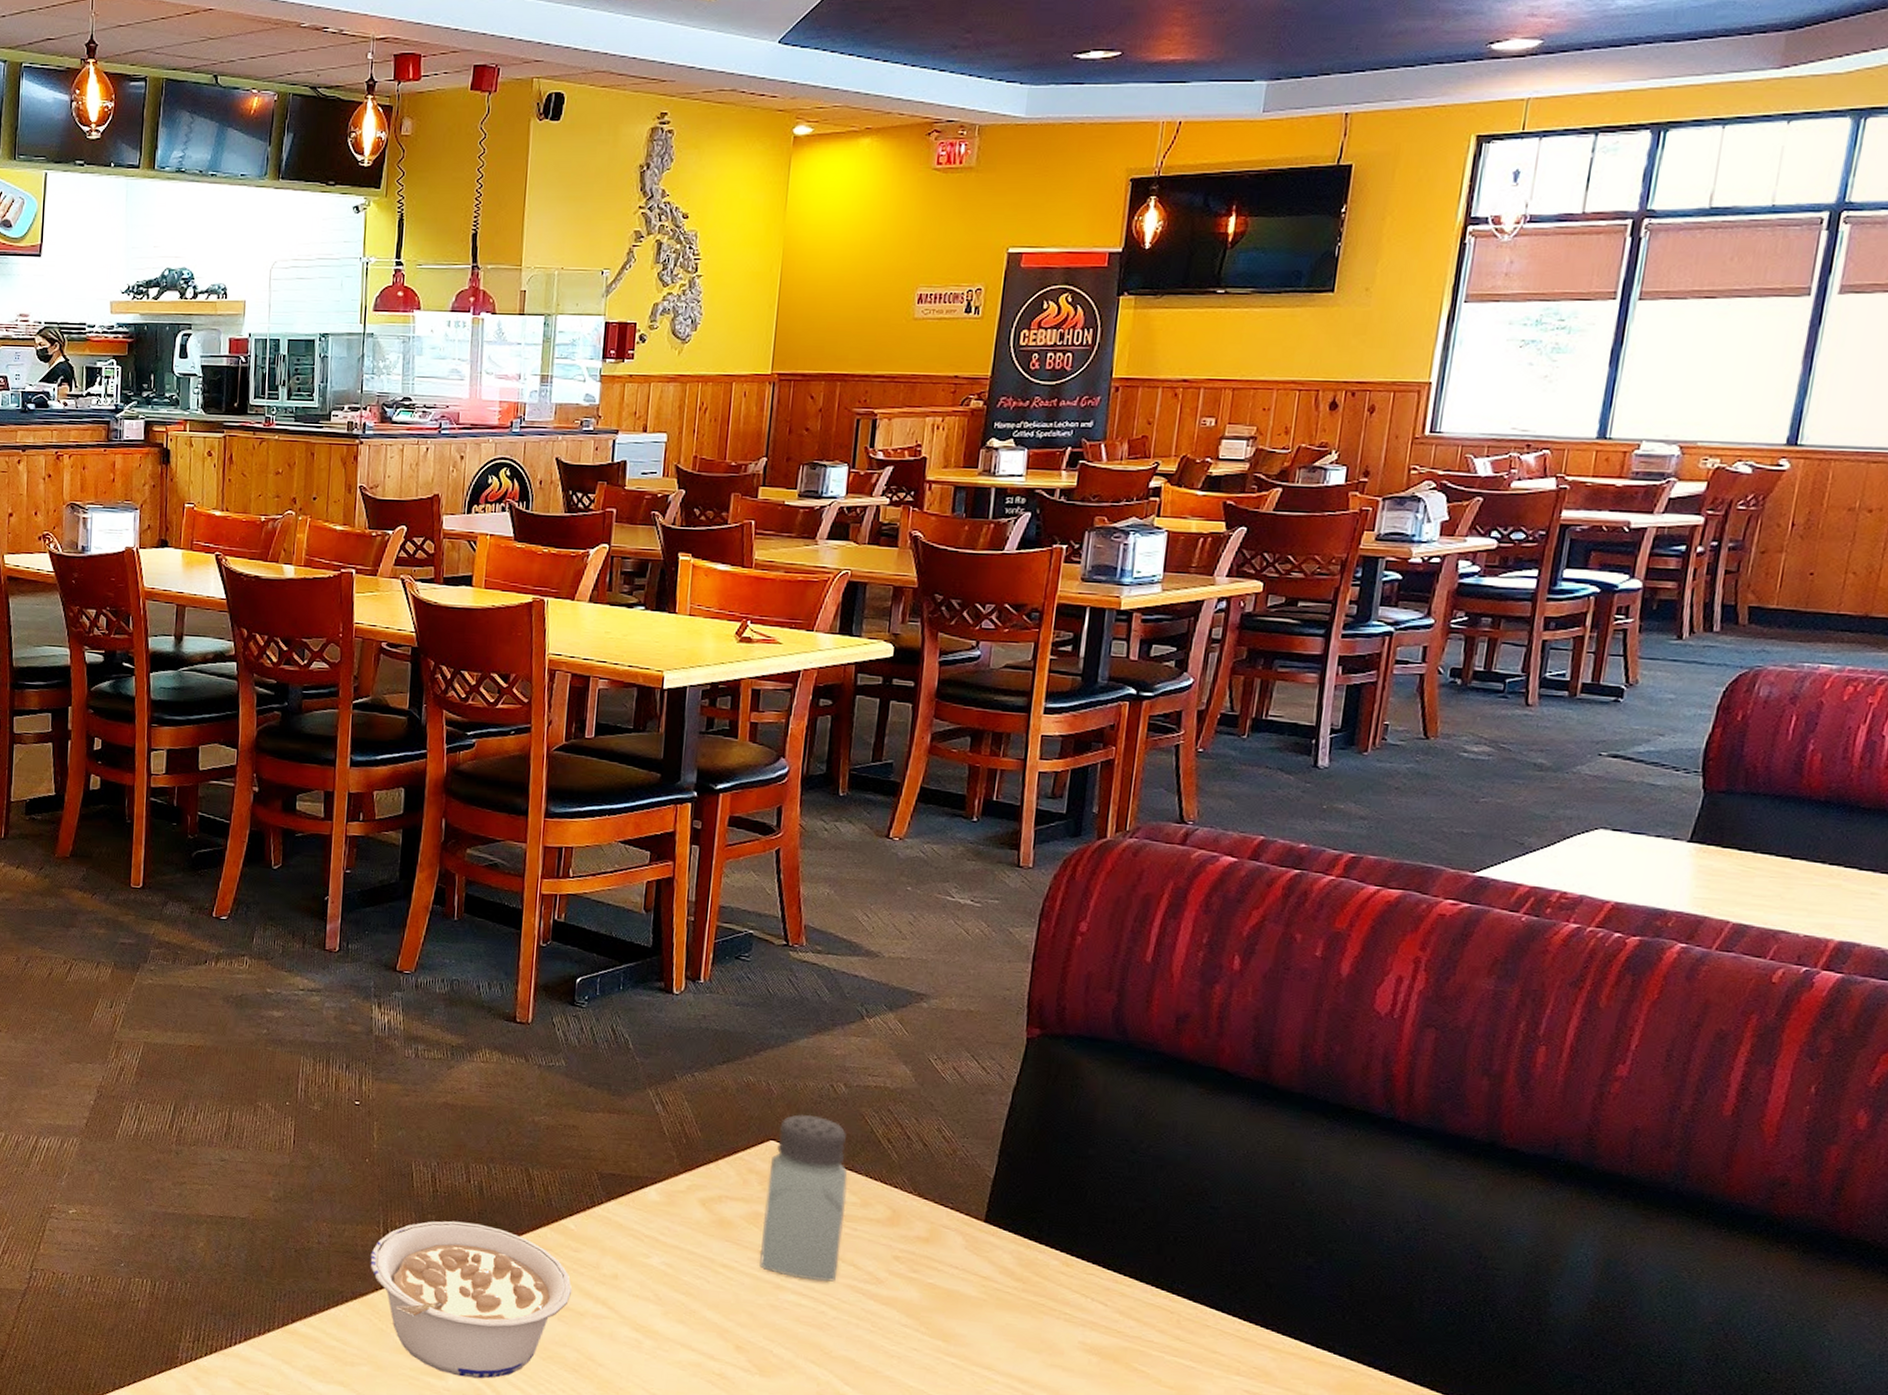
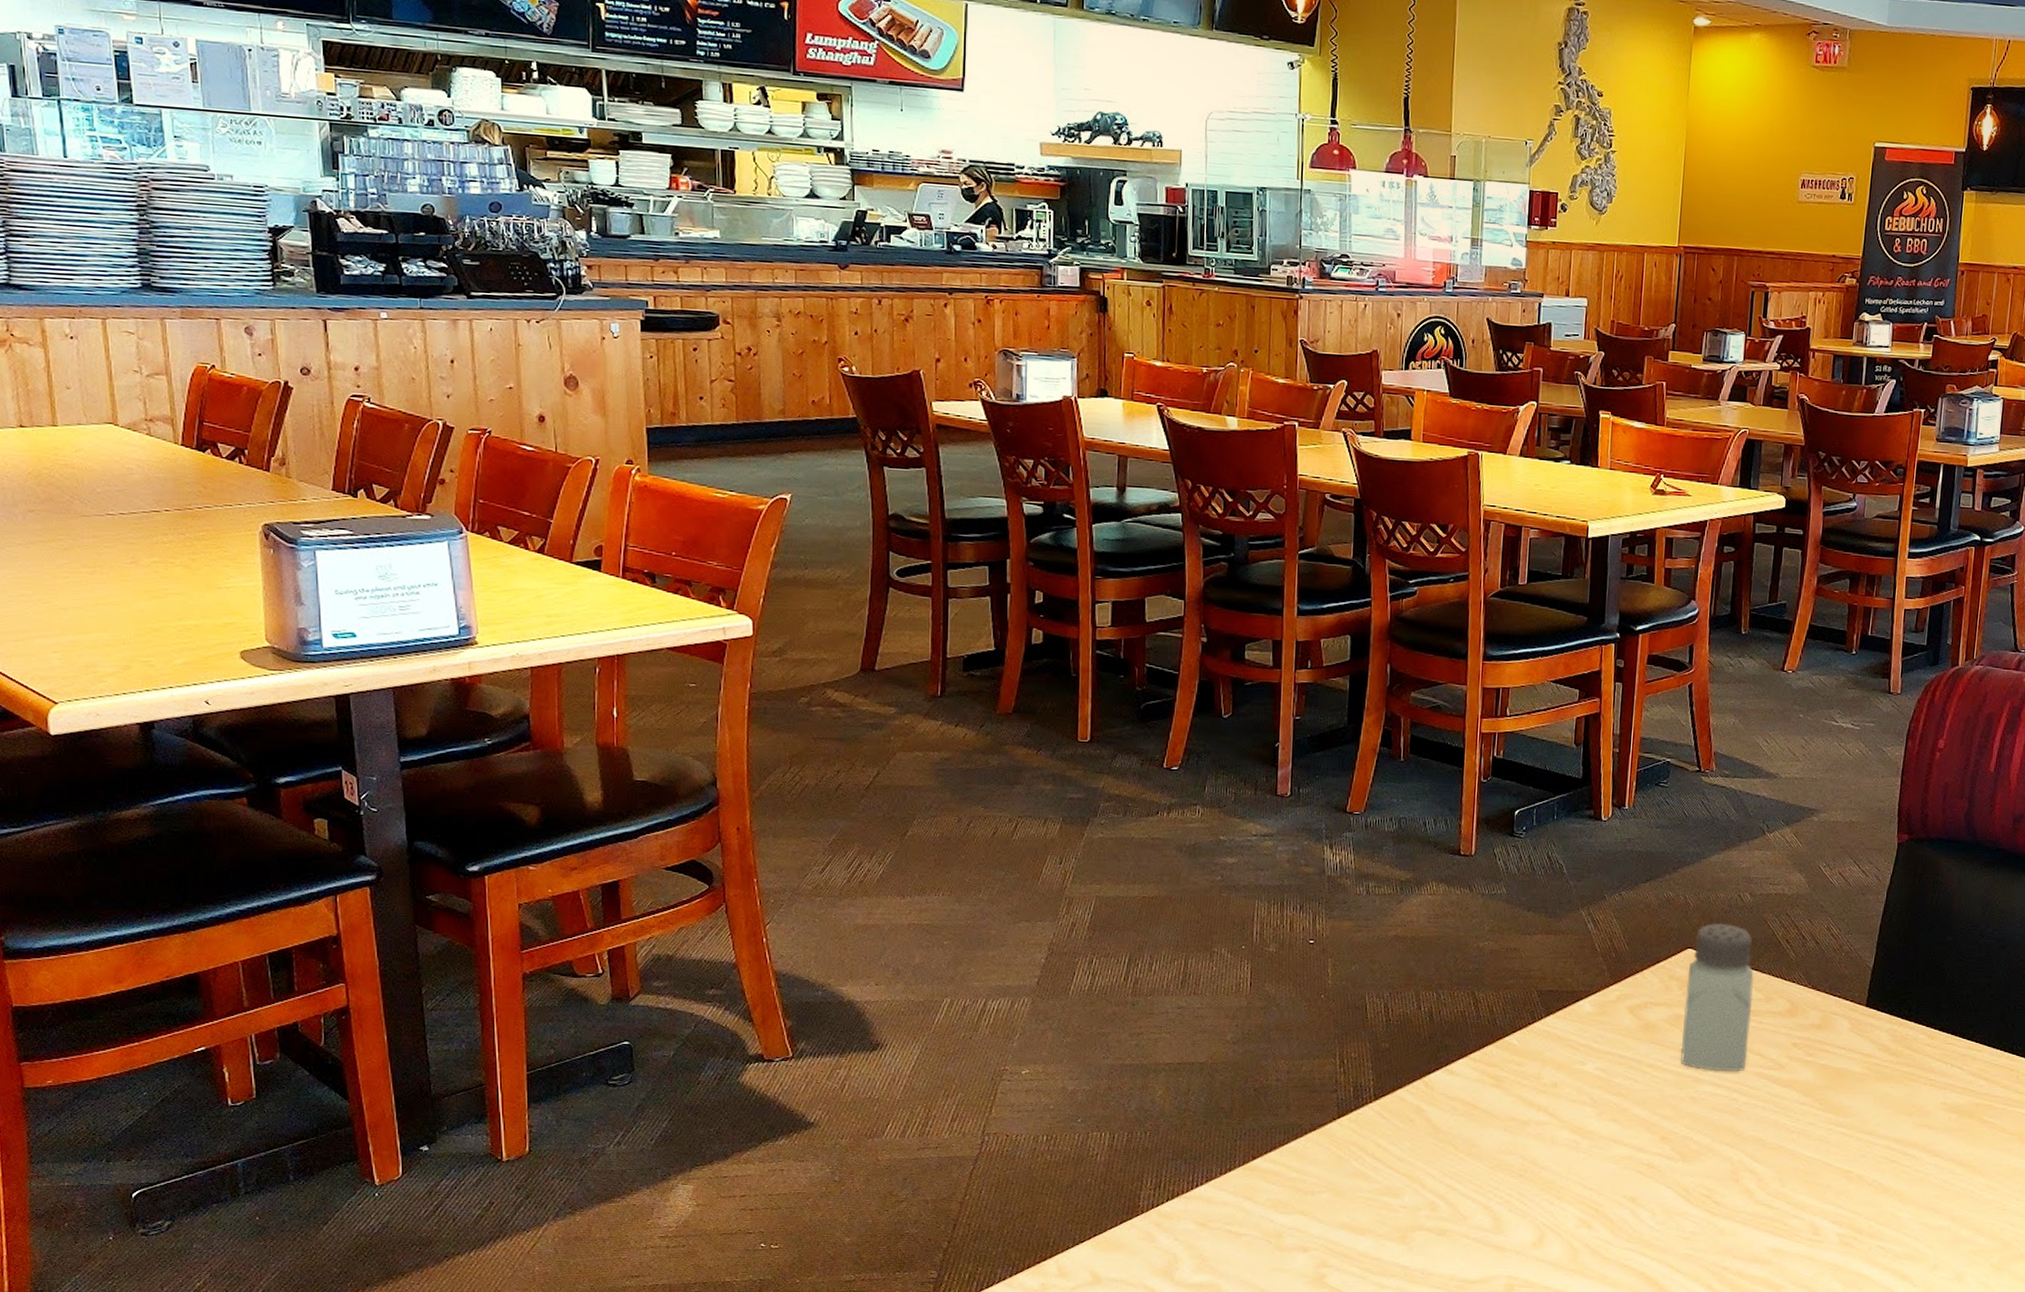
legume: present [370,1220,573,1379] -> none [1327,1047,1517,1193]

